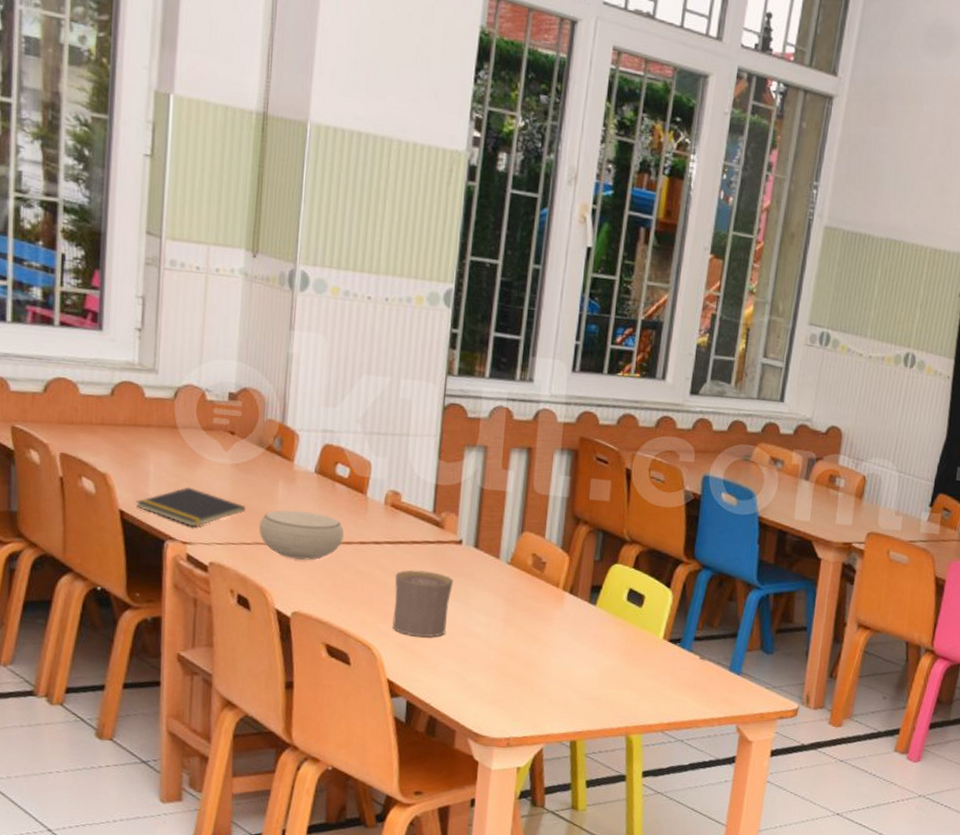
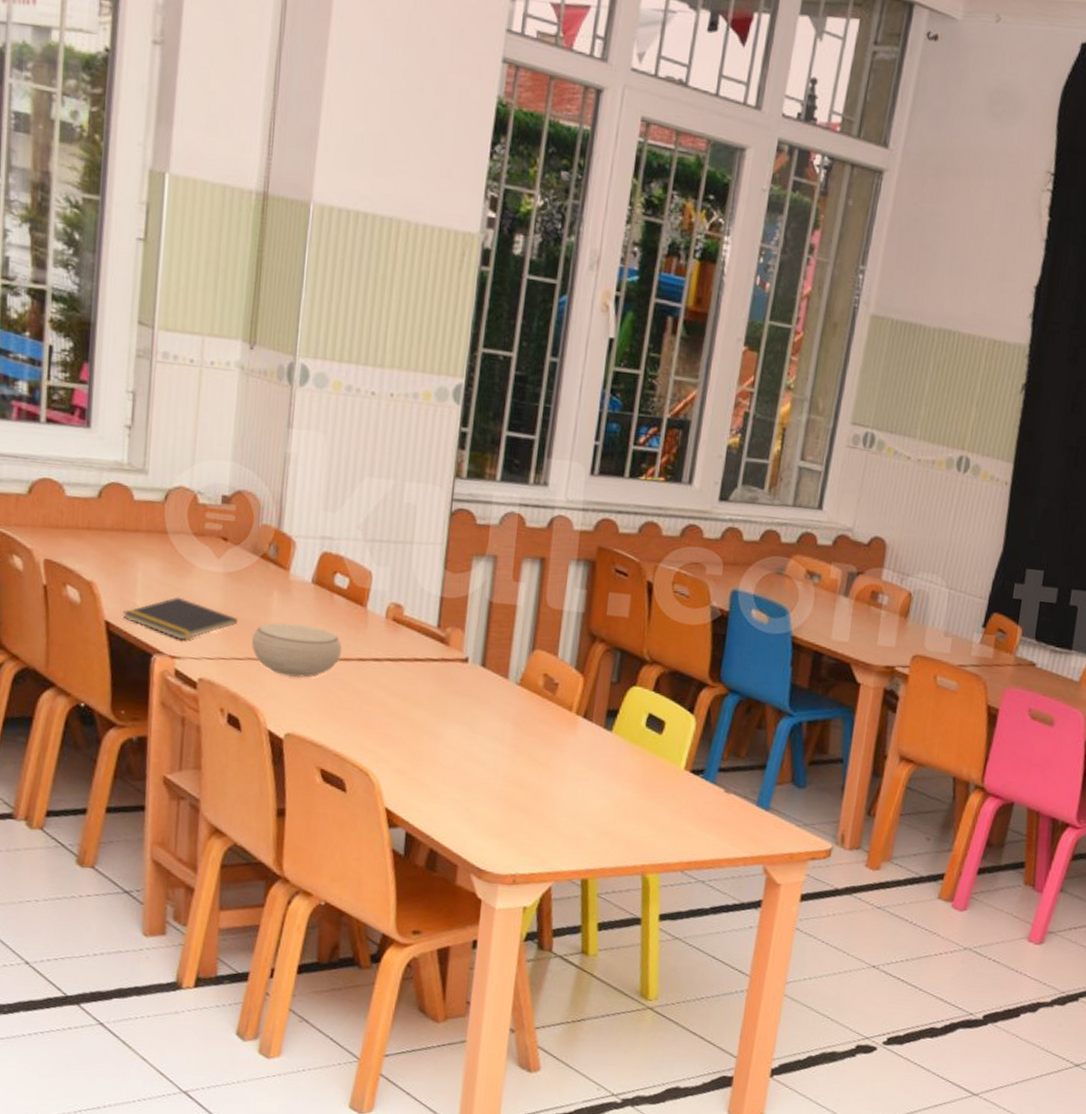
cup: present [392,570,453,637] -> none [392,689,458,763]

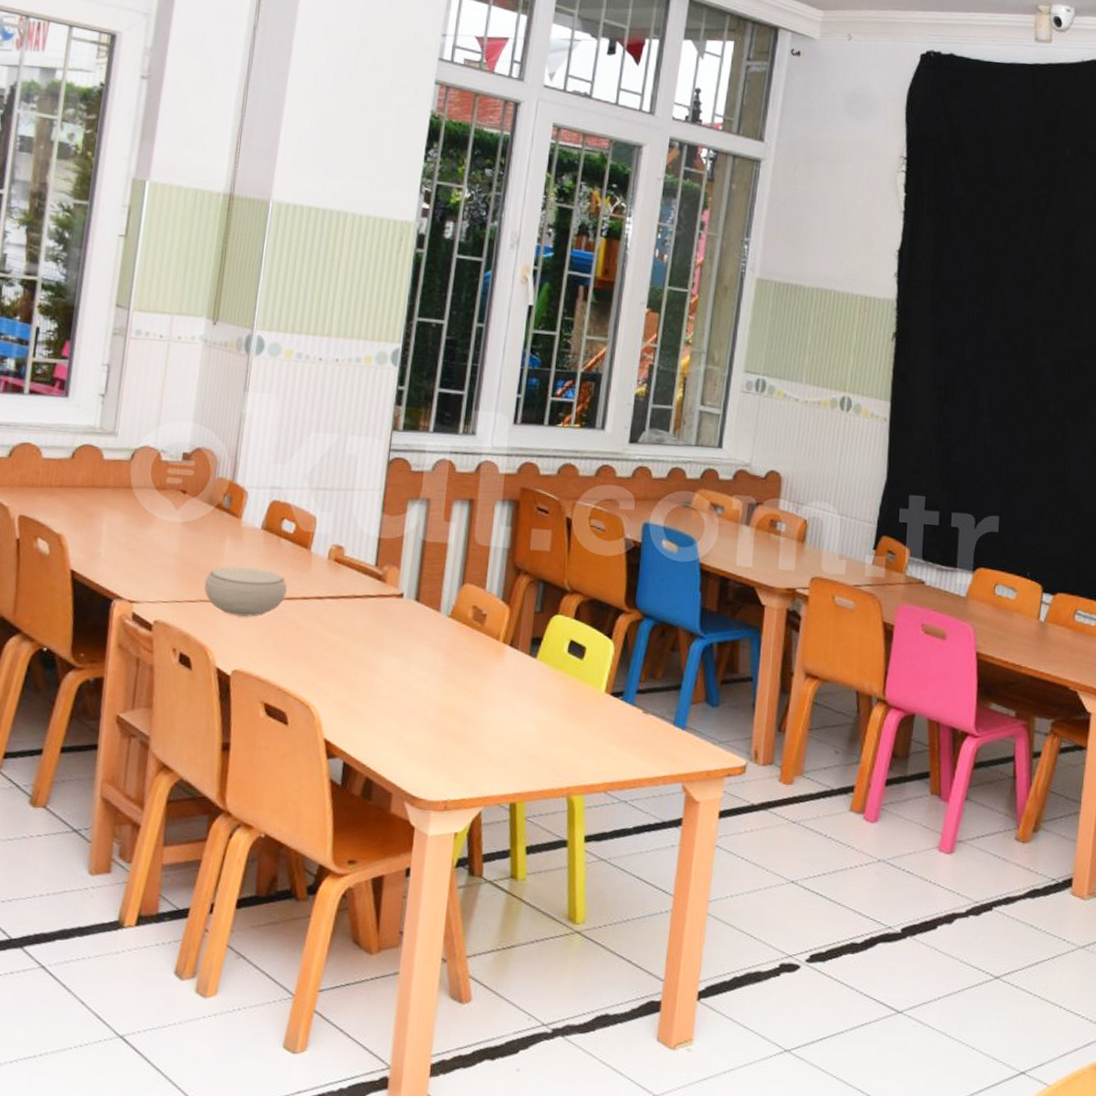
notepad: present [122,597,238,640] -> none [87,545,193,586]

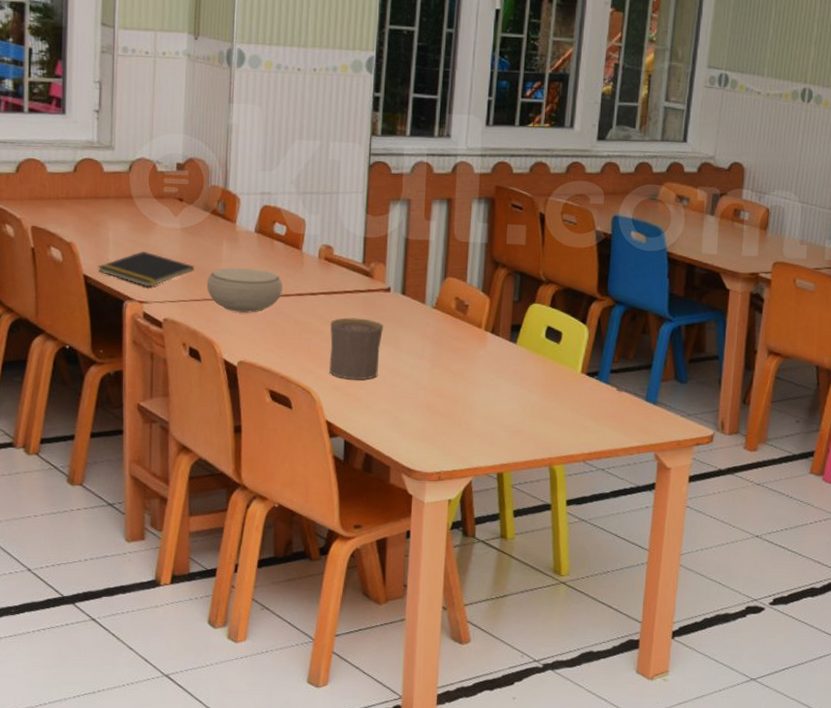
notepad: none [87,545,193,586] -> present [97,251,194,287]
cup: none [331,625,393,695] -> present [329,317,383,380]

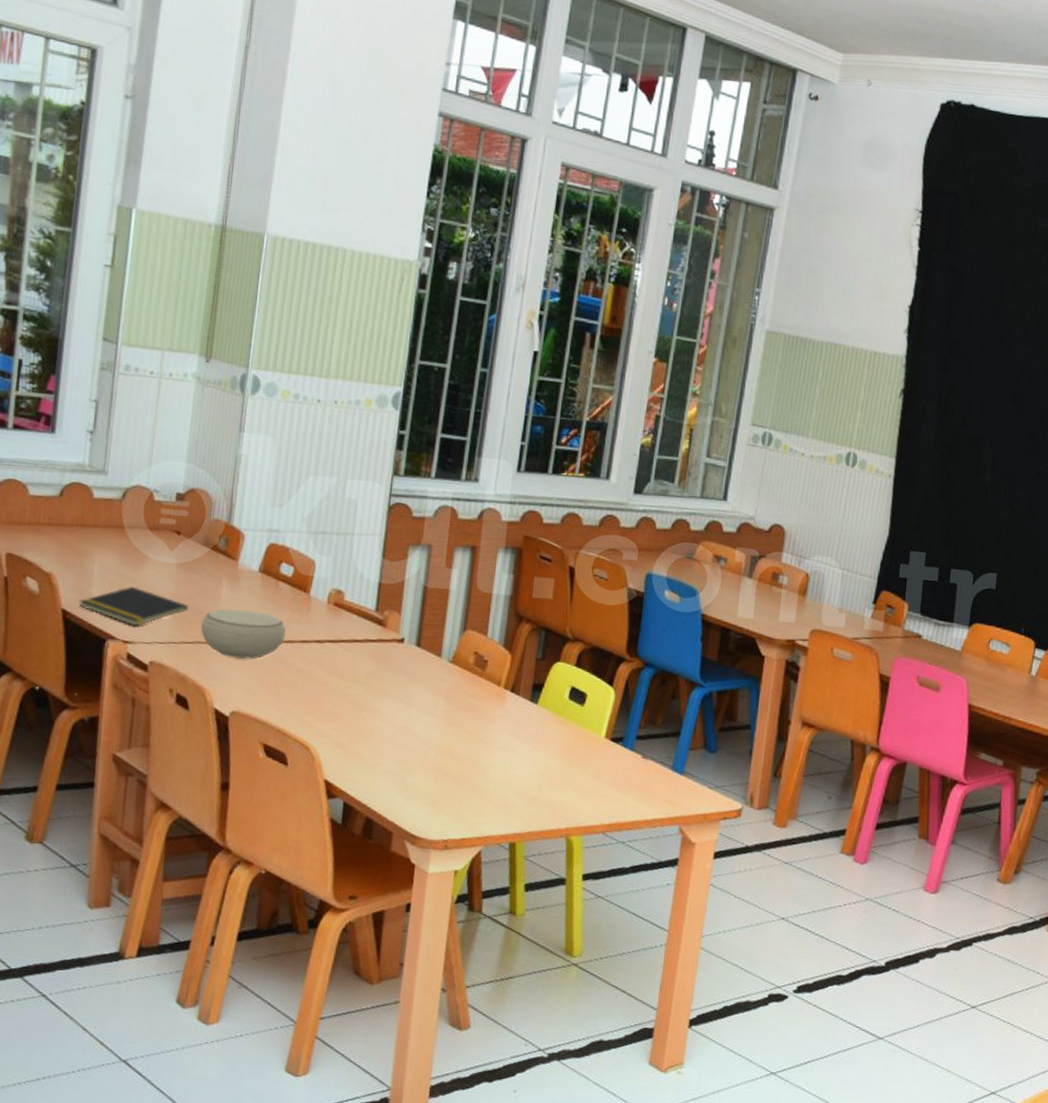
cup: present [329,317,383,380] -> none [331,668,394,737]

